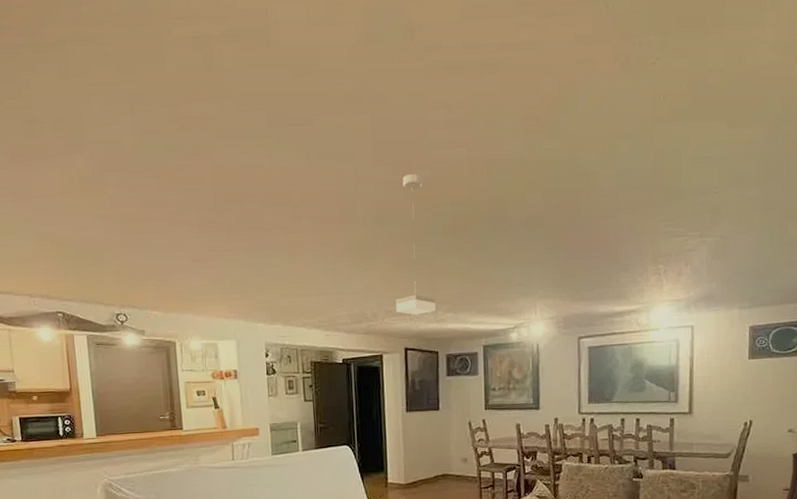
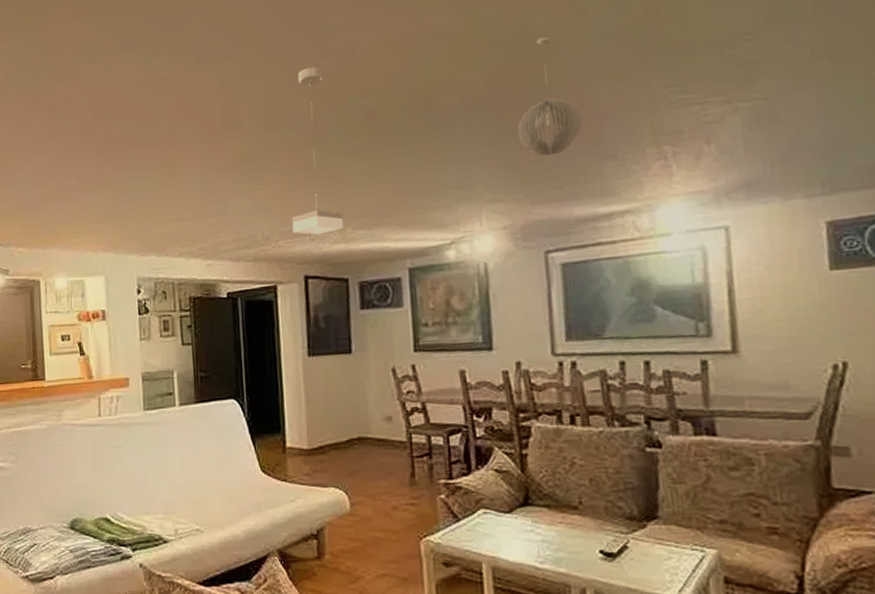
pendant light: none [564,172,608,266] -> present [517,37,582,157]

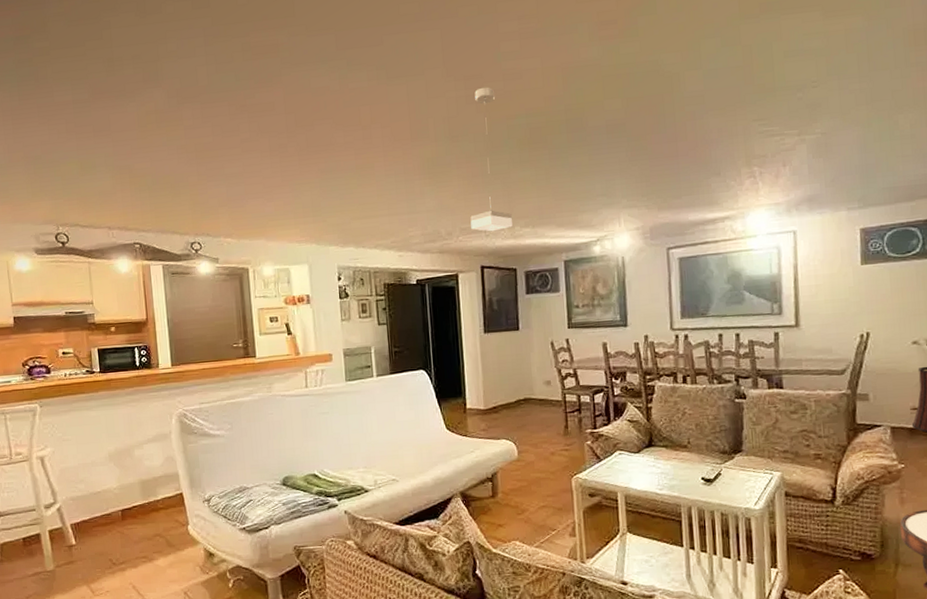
pendant light: present [517,37,582,157] -> none [648,74,696,172]

